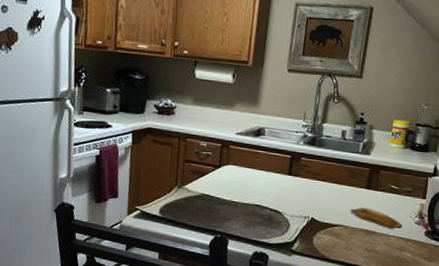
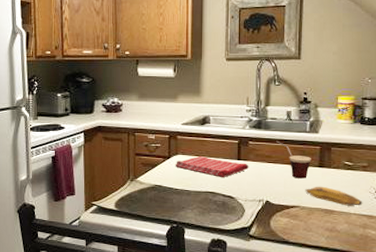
dish towel: none [224,167,299,192] -> present [175,155,249,178]
cup: none [328,159,360,199] -> present [276,140,311,179]

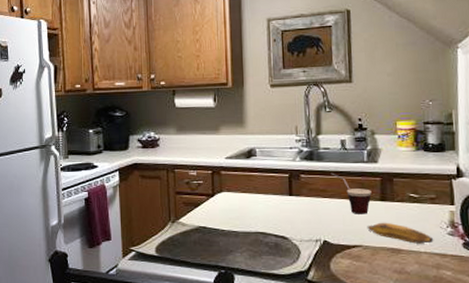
dish towel: present [175,155,249,178] -> none [220,192,303,217]

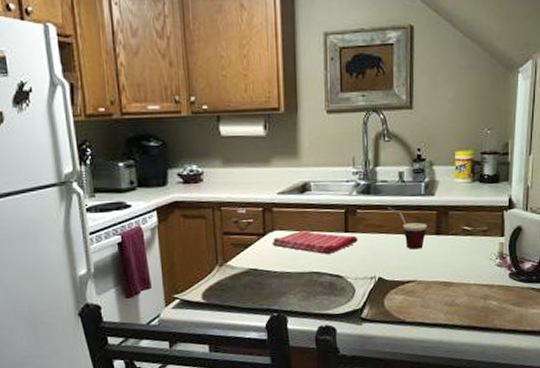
dish towel: none [220,192,303,217] -> present [271,230,358,255]
banana: present [367,222,434,244] -> none [421,256,483,276]

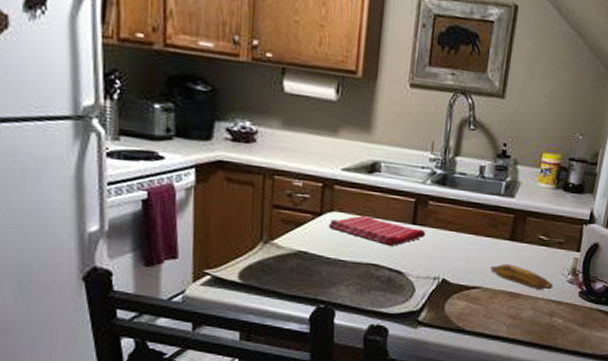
cup: present [388,207,427,250] -> none [463,203,502,254]
banana: none [421,256,483,276] -> present [490,263,554,290]

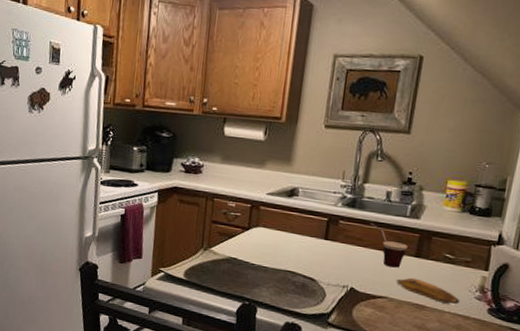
dish towel: present [328,214,426,247] -> none [254,230,337,258]
cup: none [463,203,502,254] -> present [370,222,408,268]

